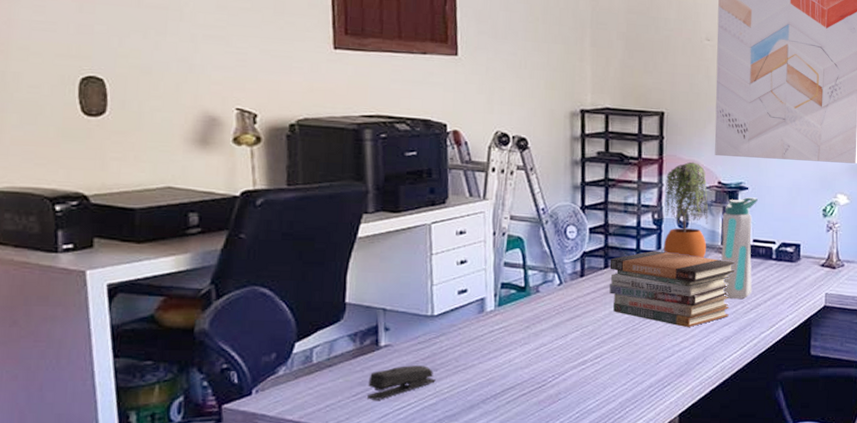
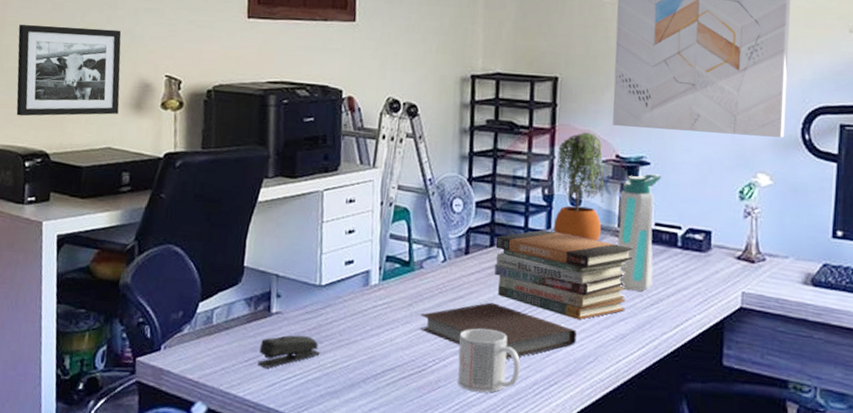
picture frame: none [30,49,179,154] -> present [16,24,122,116]
notebook: none [538,319,687,368] -> present [419,302,577,360]
mug: none [577,343,637,399] -> present [458,328,521,393]

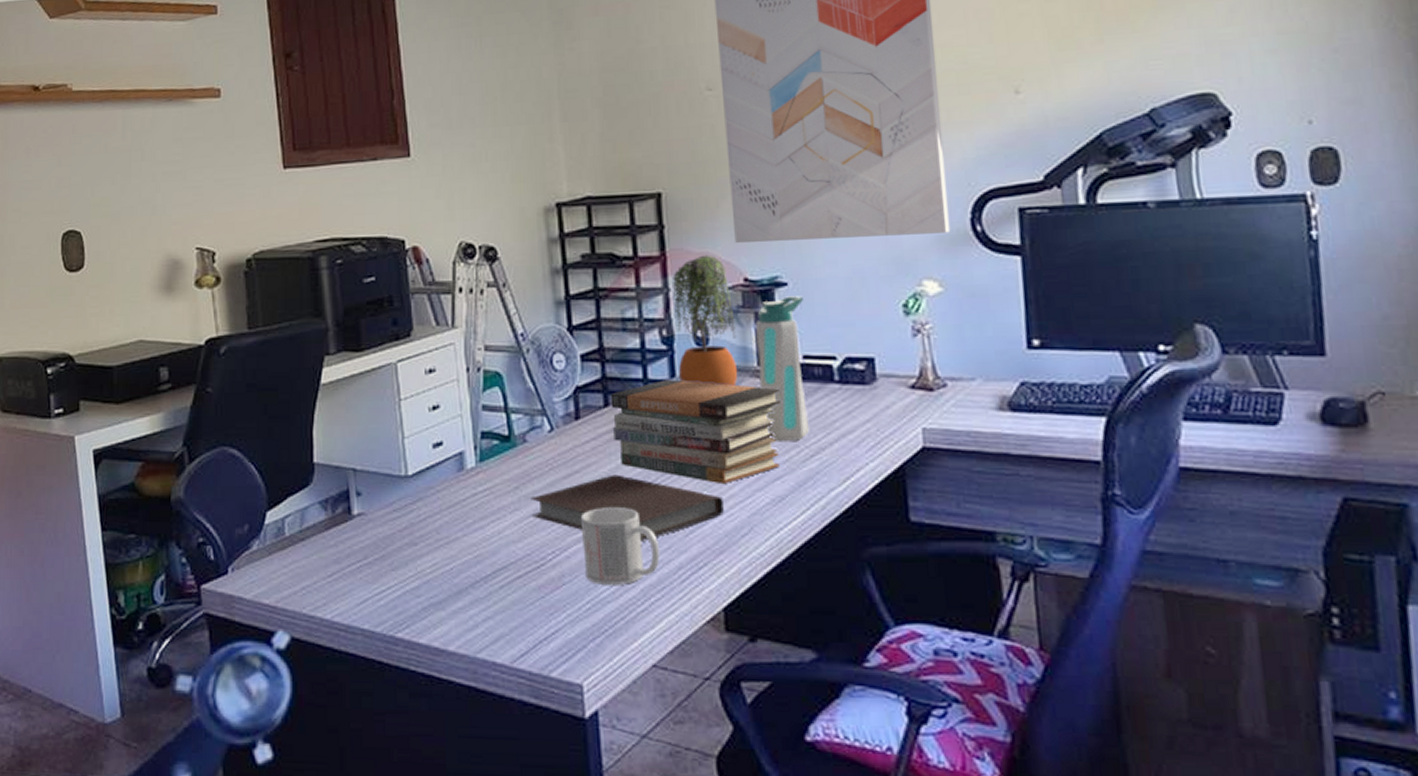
picture frame: present [16,24,122,116] -> none [22,201,147,316]
stapler: present [258,335,320,368] -> none [343,539,416,582]

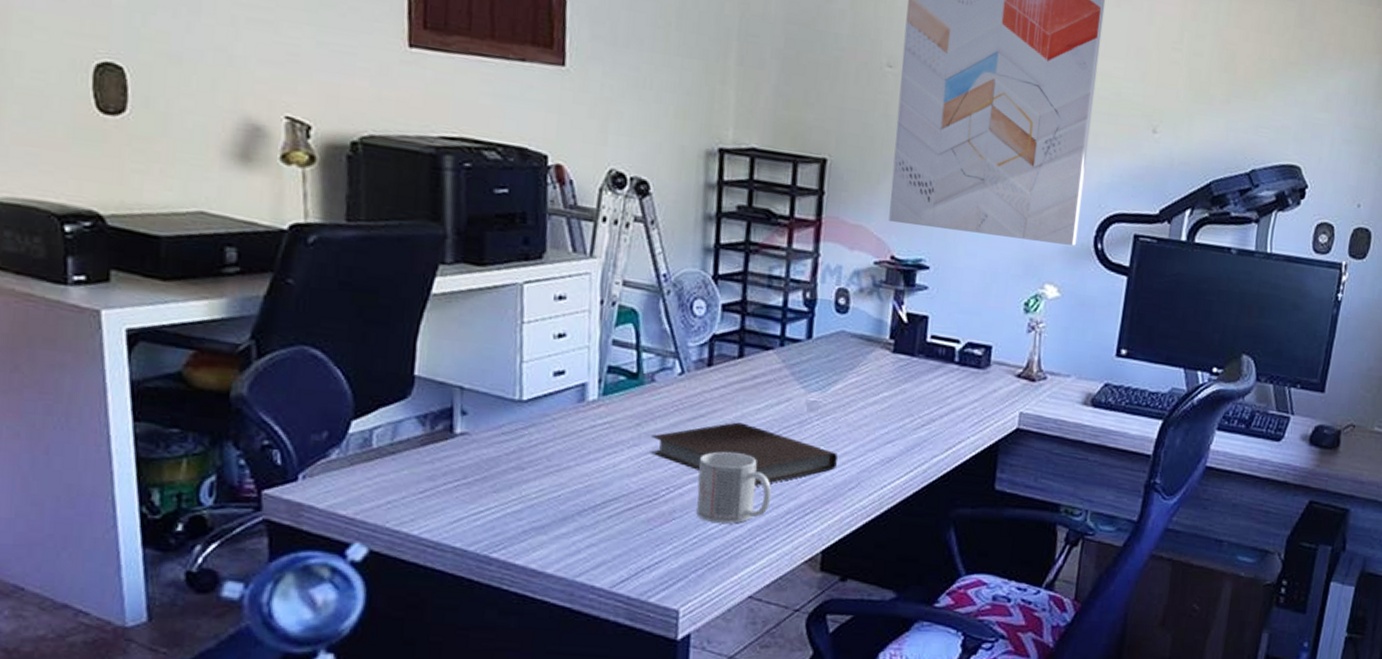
book stack: present [610,379,782,485] -> none [743,339,907,443]
potted plant: present [673,254,738,386] -> none [814,227,876,354]
water bottle: present [754,296,810,442] -> none [887,279,942,411]

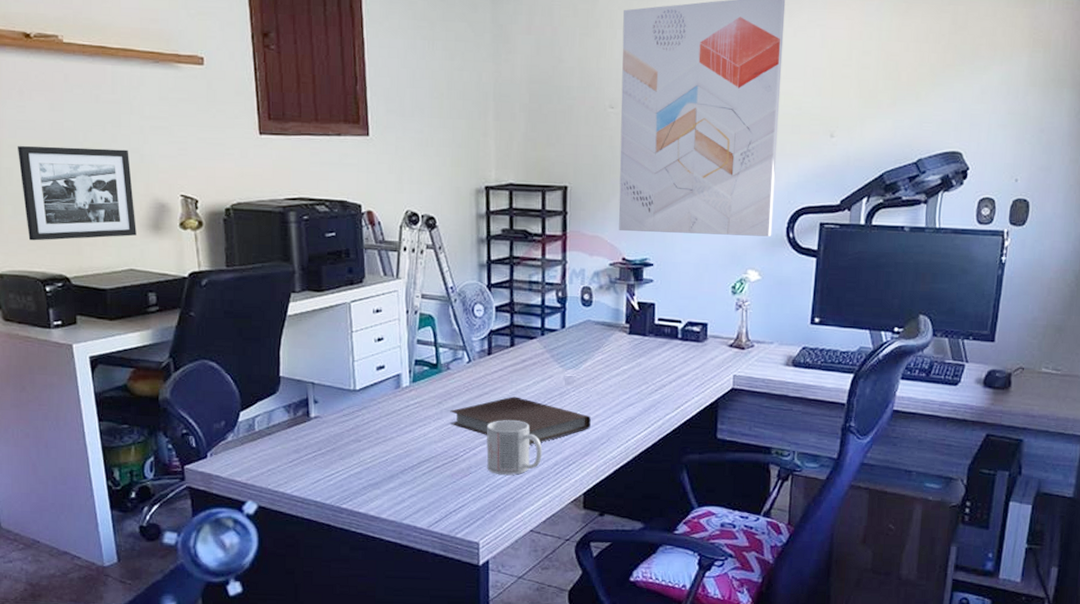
picture frame: none [35,22,215,166] -> present [18,145,136,241]

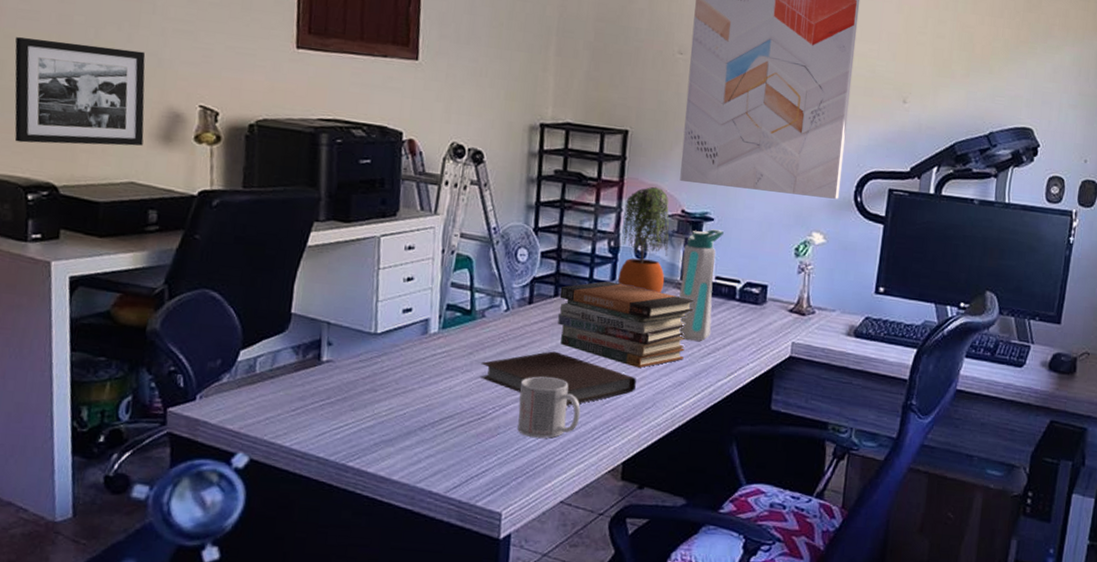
book stack: none [515,329,640,408] -> present [558,281,695,369]
potted plant: none [567,237,613,337] -> present [617,186,669,293]
water bottle: none [625,274,664,380] -> present [679,229,725,341]

